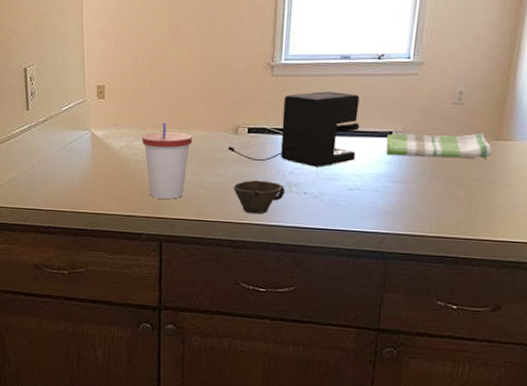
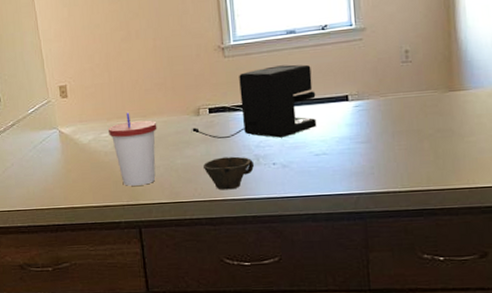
dish towel: present [386,133,493,159] -> none [344,86,449,118]

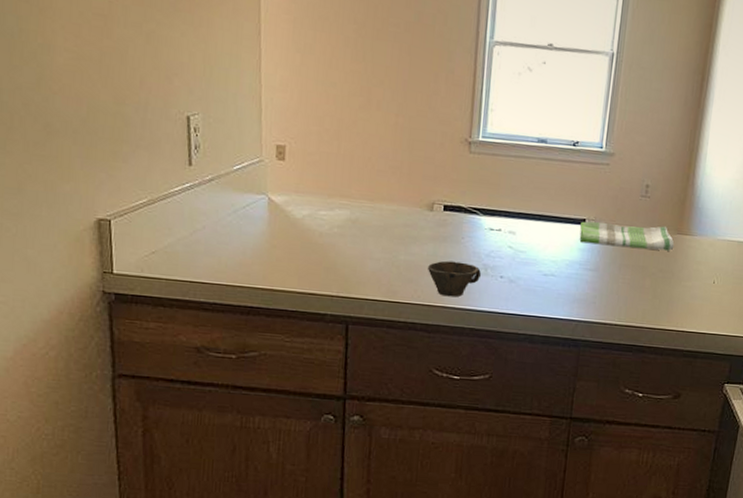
cup: present [109,113,157,186] -> none [328,192,385,277]
coffee maker: present [191,64,317,139] -> none [421,173,556,251]
dish towel: none [344,86,449,118] -> present [580,221,675,251]

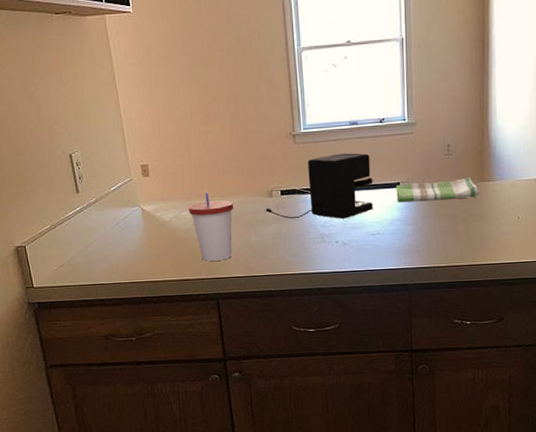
cup: none [328,192,385,277] -> present [189,193,234,261]
coffee maker: none [421,173,556,251] -> present [264,153,373,219]
cup: present [428,260,481,297] -> none [275,235,319,265]

